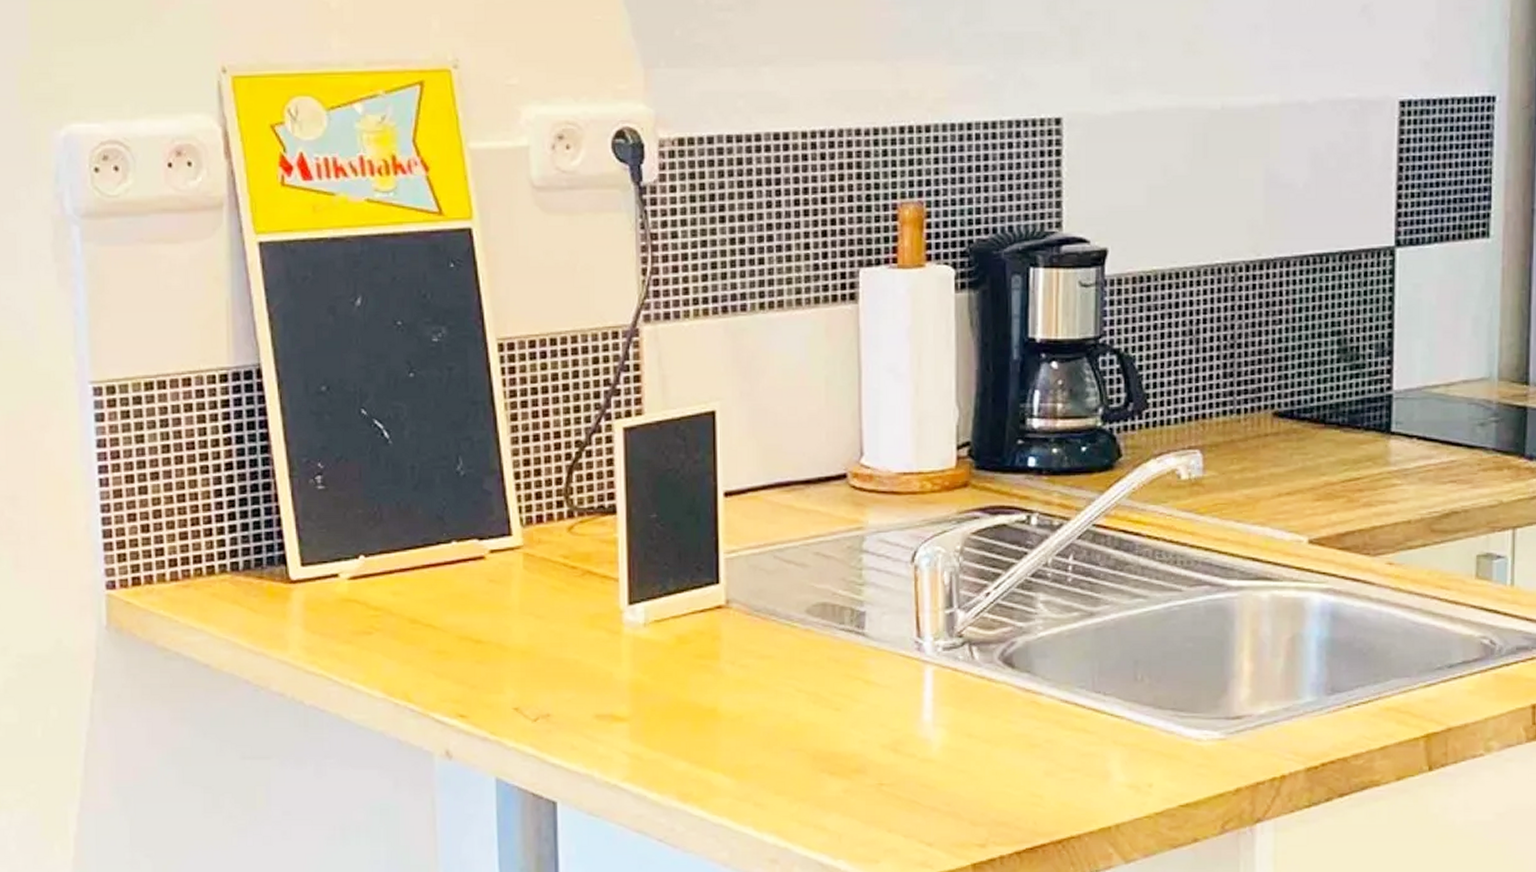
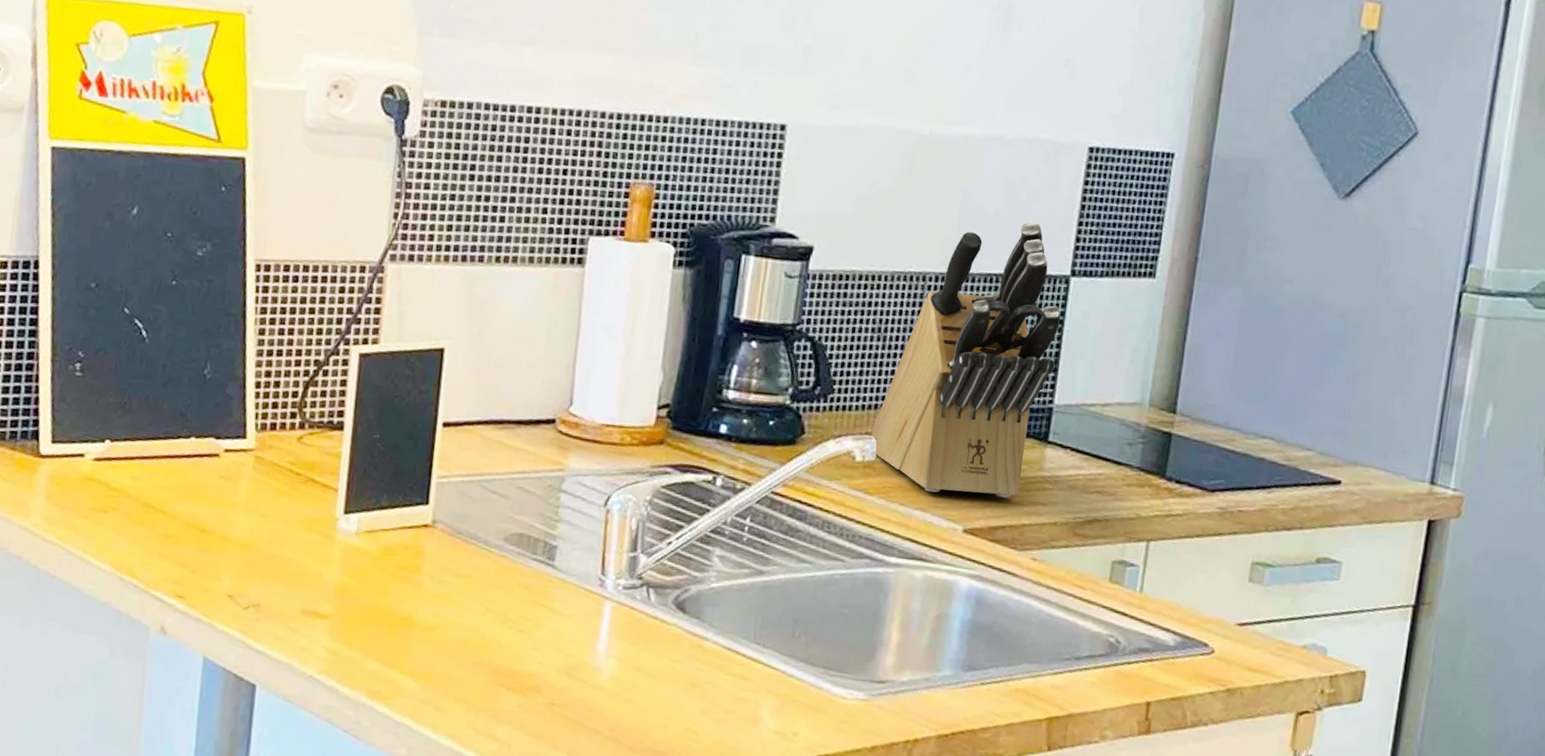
knife block: none [1195,192,1389,503] -> present [871,222,1061,498]

